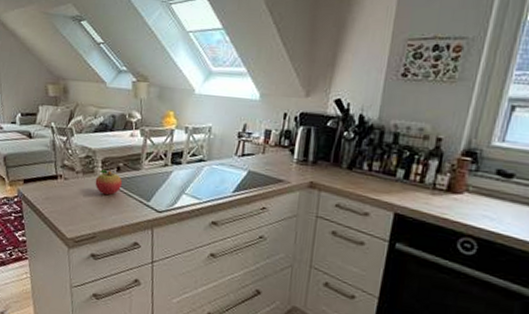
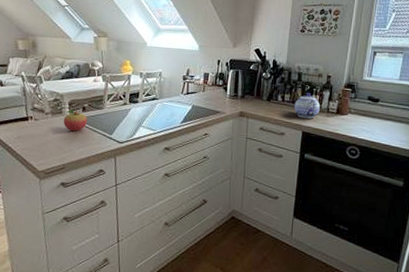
teapot: none [385,161,423,197] -> present [294,93,320,119]

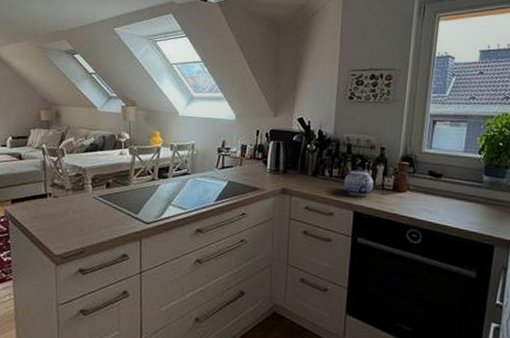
fruit: present [63,110,88,132] -> none [84,186,112,211]

